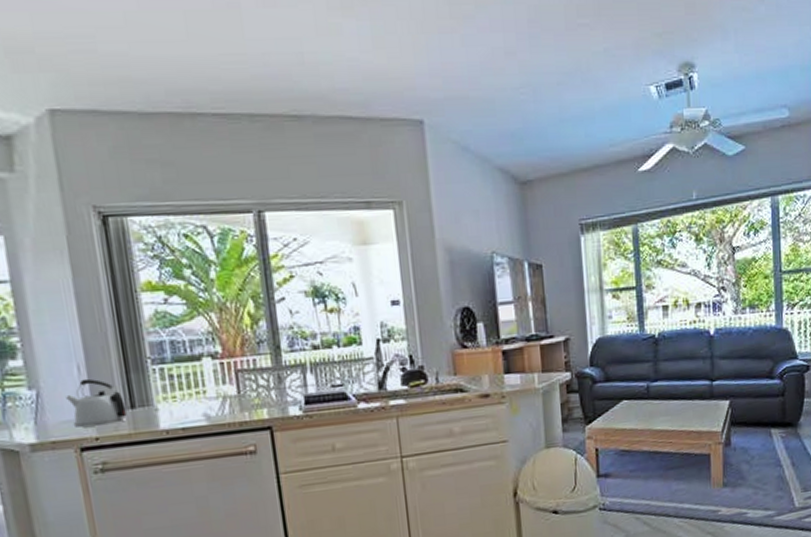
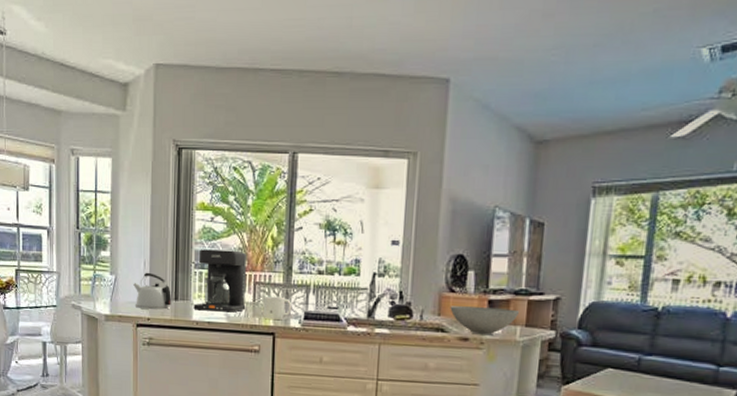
coffee maker: none [155,335,230,417] -> present [193,249,246,313]
mug: none [250,382,289,413] -> present [263,295,292,321]
bowl: none [465,356,535,389] -> present [450,306,520,336]

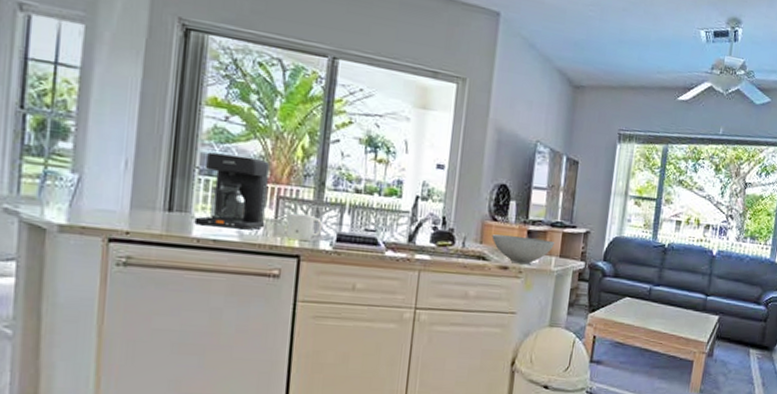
kettle: present [133,272,171,310] -> none [107,173,164,223]

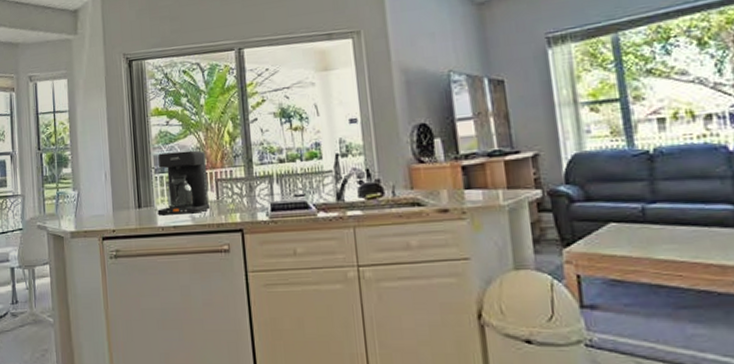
mug: present [286,212,323,242] -> none [227,190,258,217]
bowl: present [492,234,556,265] -> none [422,172,498,204]

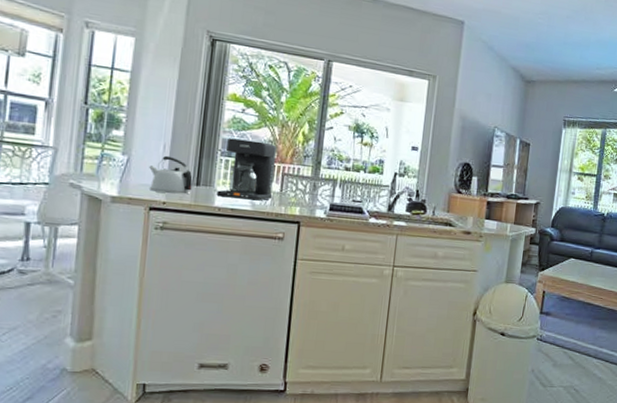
kettle: none [96,183,135,222] -> present [149,155,193,195]

